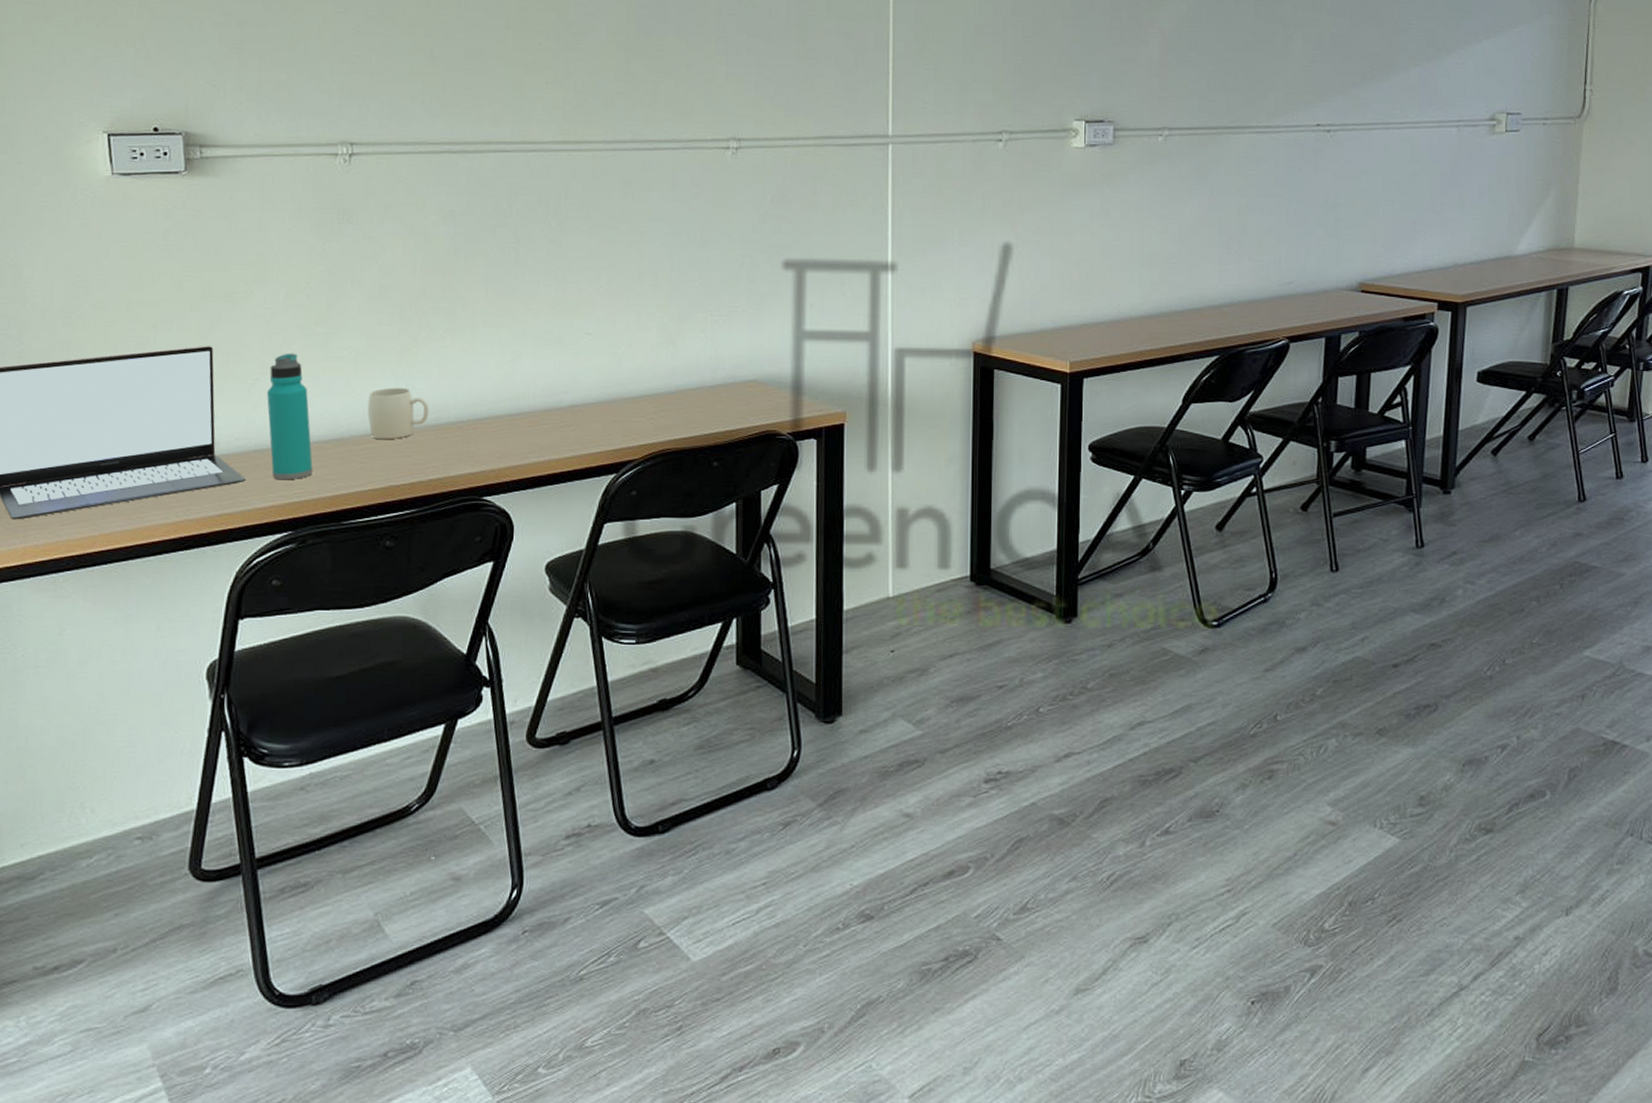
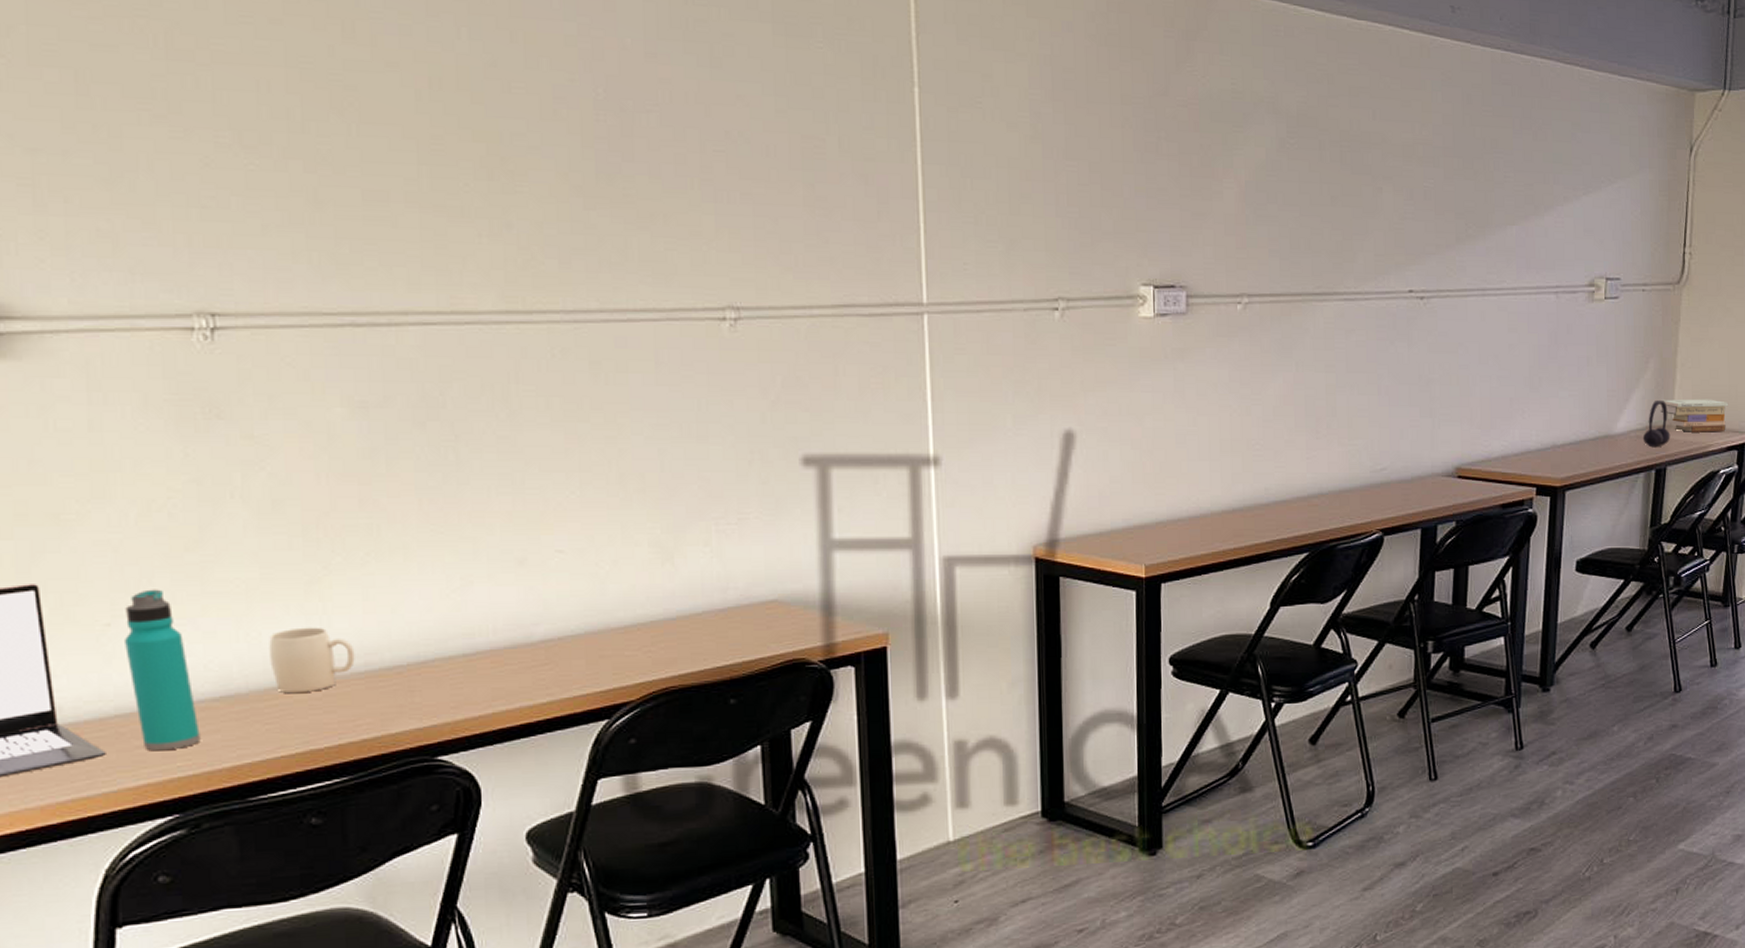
headphones: none [1544,225,1573,269] -> present [1642,401,1671,448]
books: none [1562,224,1632,256] -> present [1660,399,1729,432]

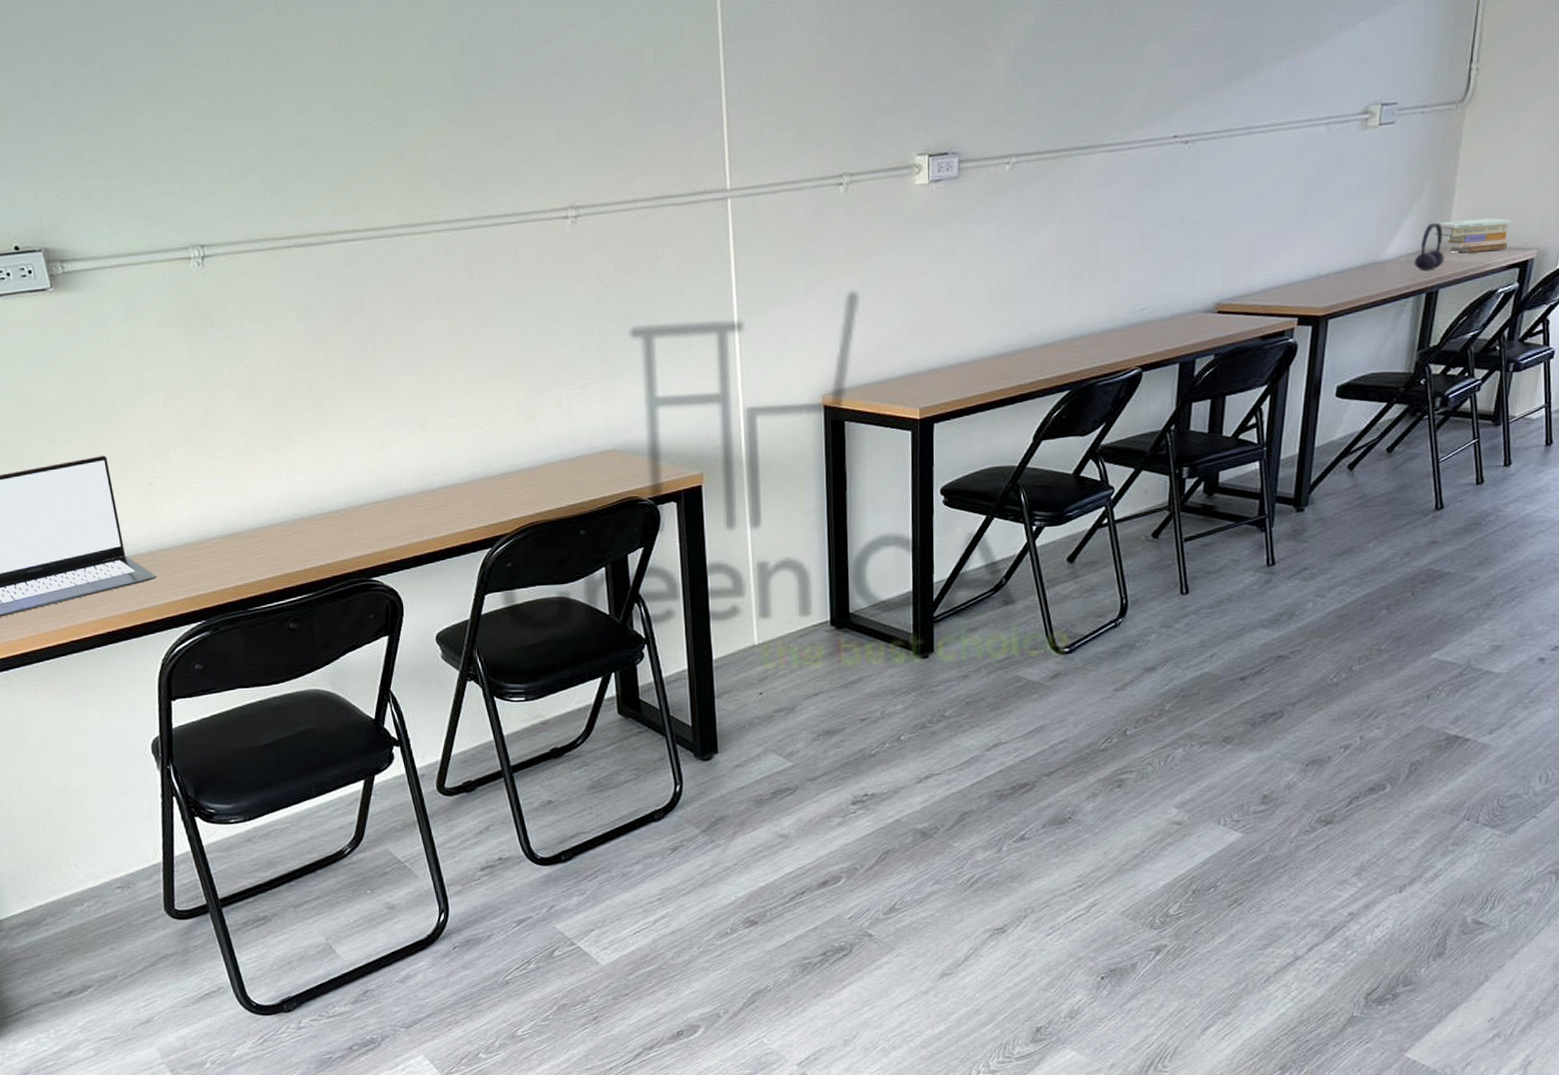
water bottle: present [125,589,201,751] -> none [161,456,215,575]
mug: present [269,627,355,694] -> none [254,481,312,532]

